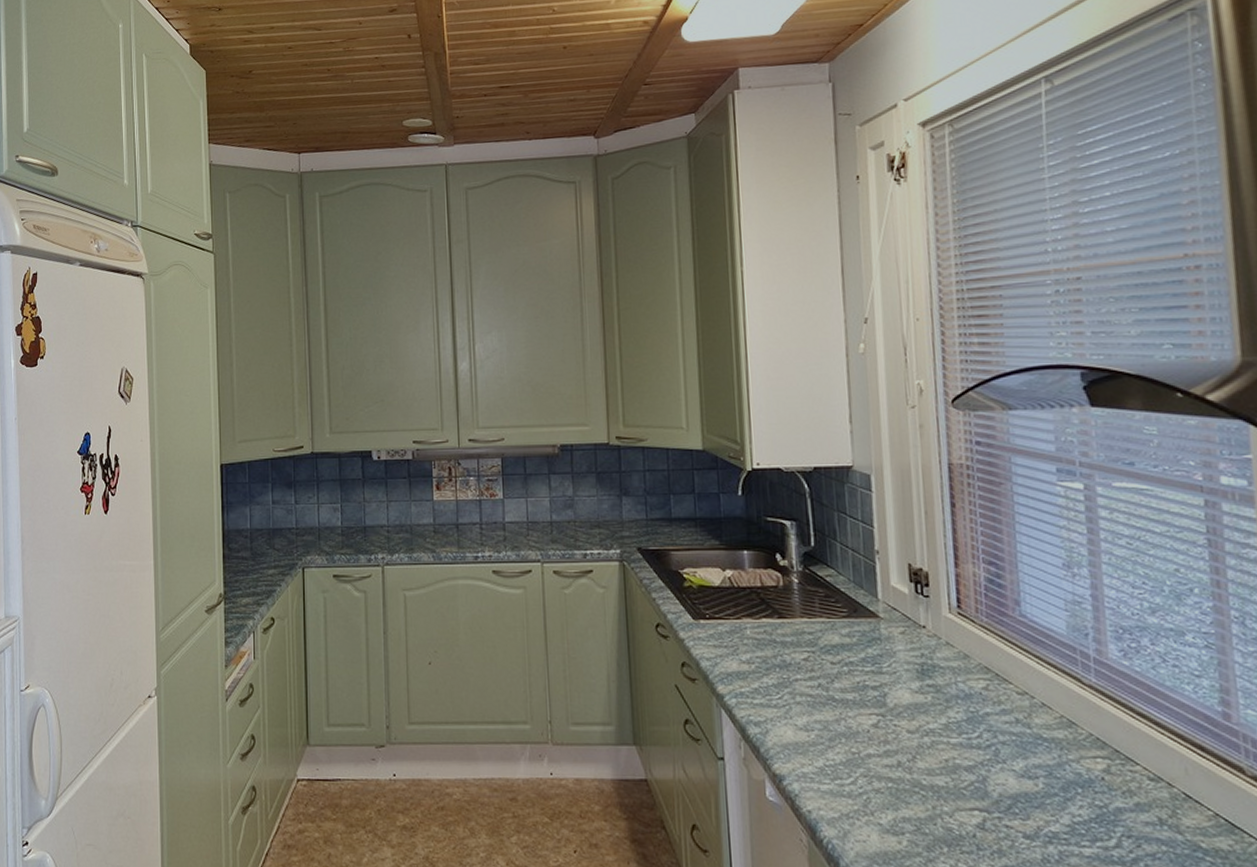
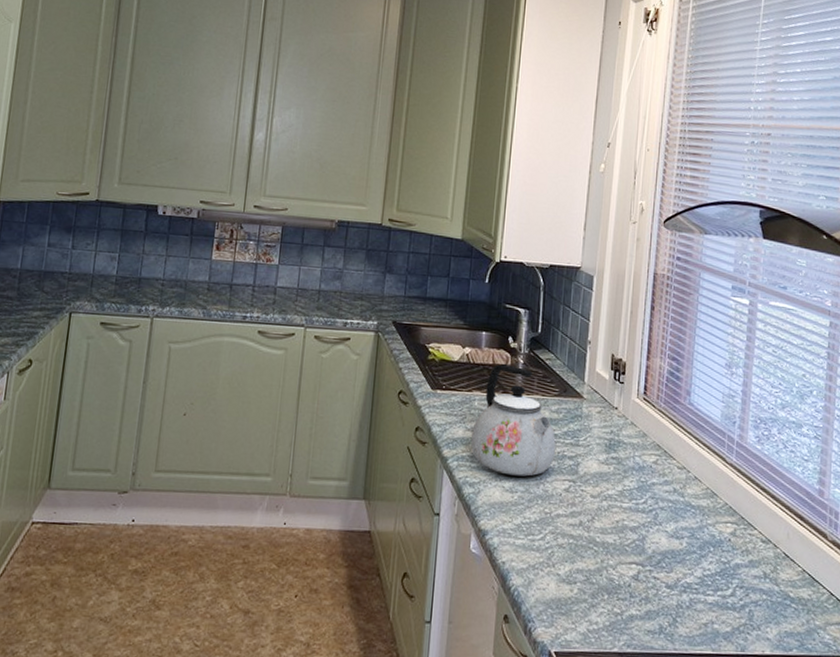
kettle: none [748,586,854,712] -> present [471,364,556,477]

